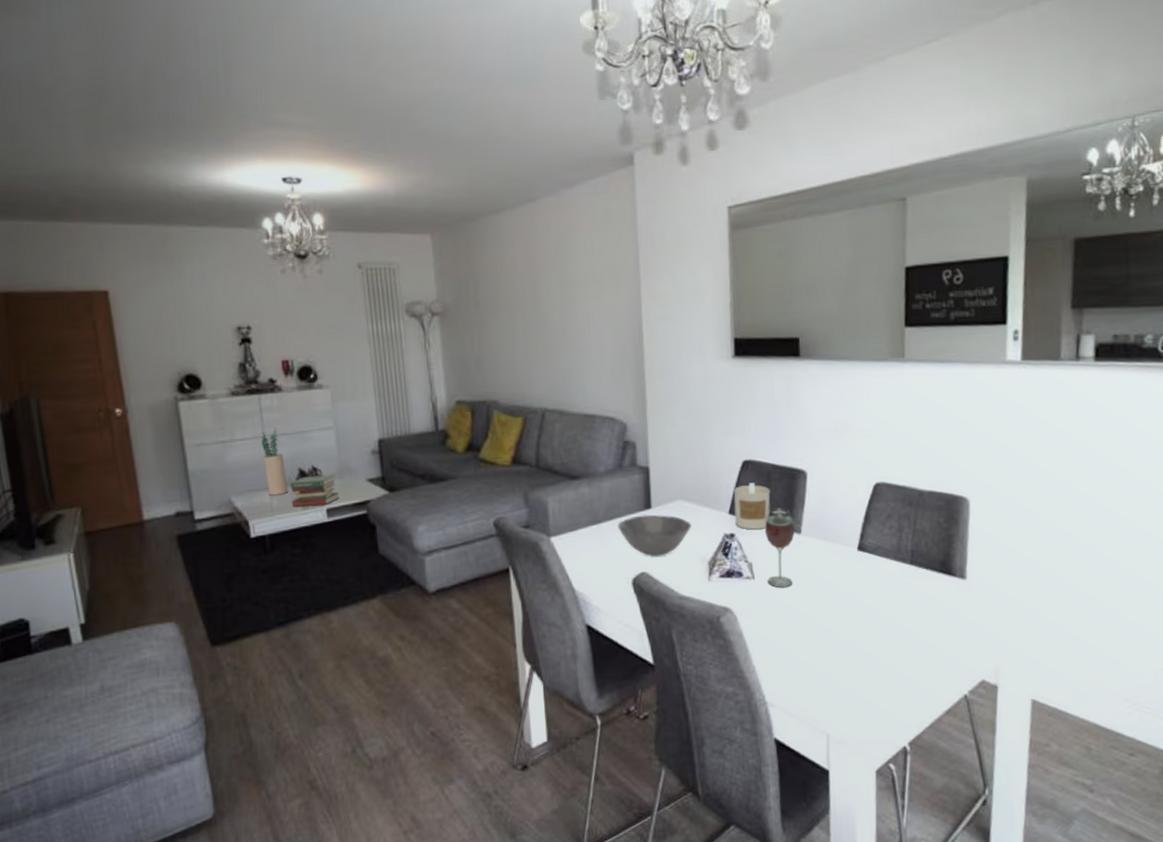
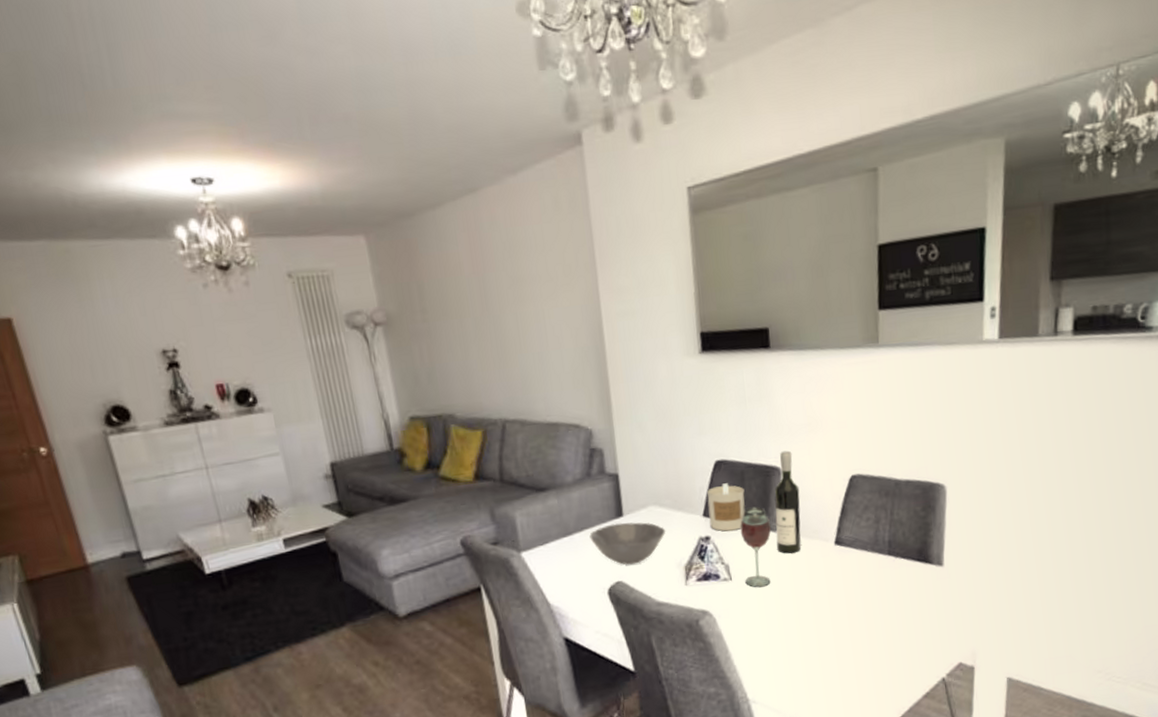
vase: present [261,427,288,496] -> none [203,457,239,529]
books: present [290,475,339,507] -> none [240,503,294,539]
bottle: none [799,455,825,556] -> present [774,450,801,554]

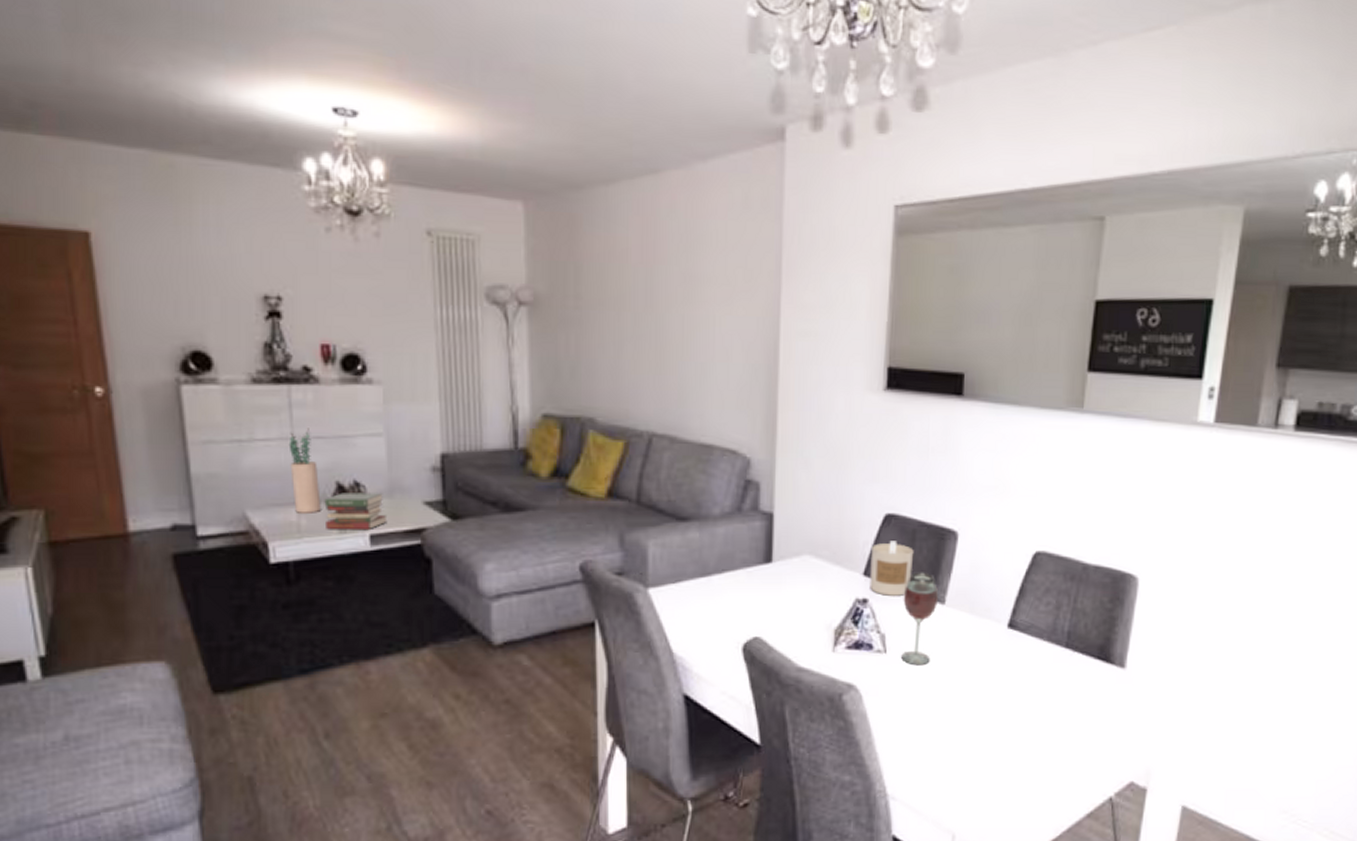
vase: none [203,457,239,529] -> present [288,428,321,513]
books: none [240,503,294,539] -> present [324,492,386,531]
bowl: present [589,522,666,565] -> none [730,569,819,620]
bottle: present [774,450,801,554] -> none [942,513,976,631]

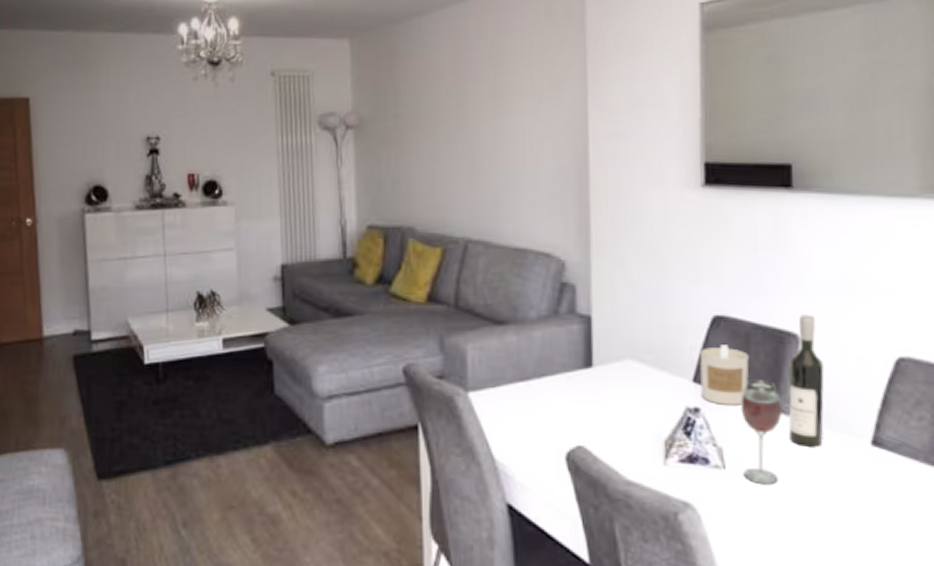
vase: present [288,428,321,513] -> none [161,245,185,320]
books: present [324,492,386,531] -> none [187,301,236,335]
bottle: none [942,513,976,631] -> present [788,314,825,447]

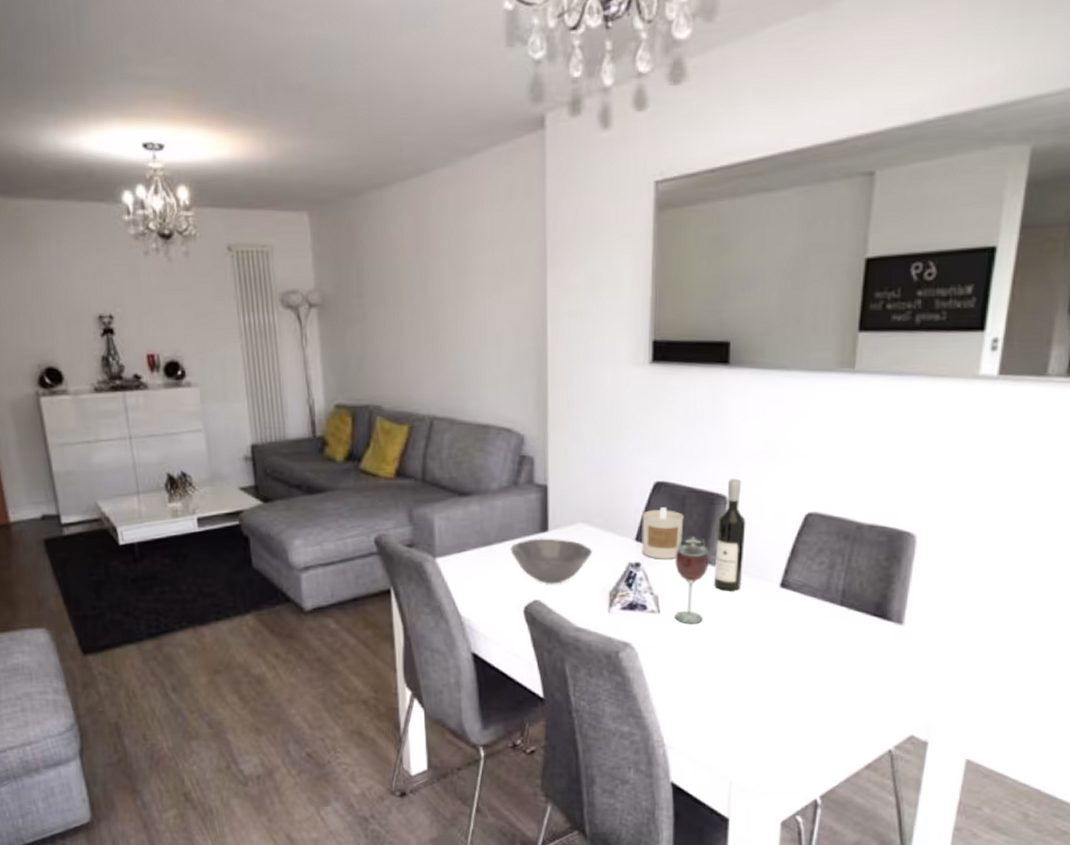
bowl: none [550,374,644,428] -> present [510,538,593,584]

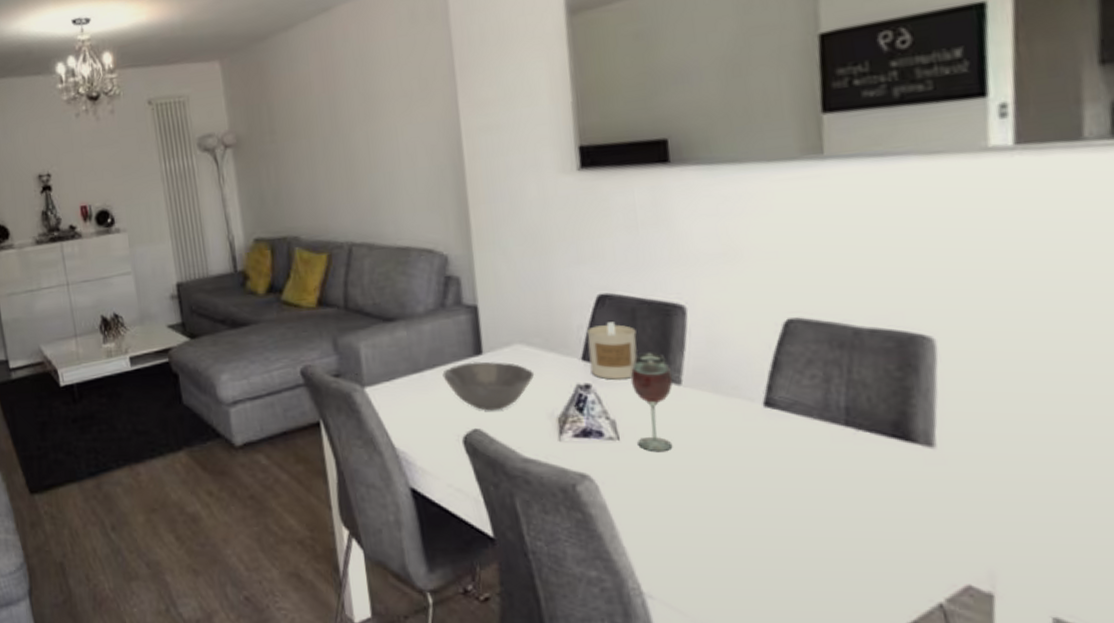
bottle: present [714,478,746,591] -> none [677,285,716,413]

